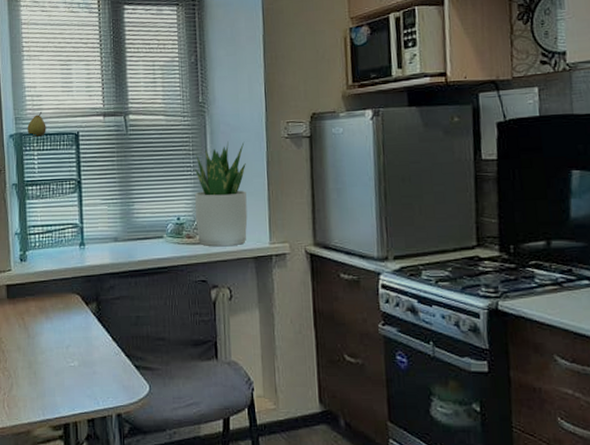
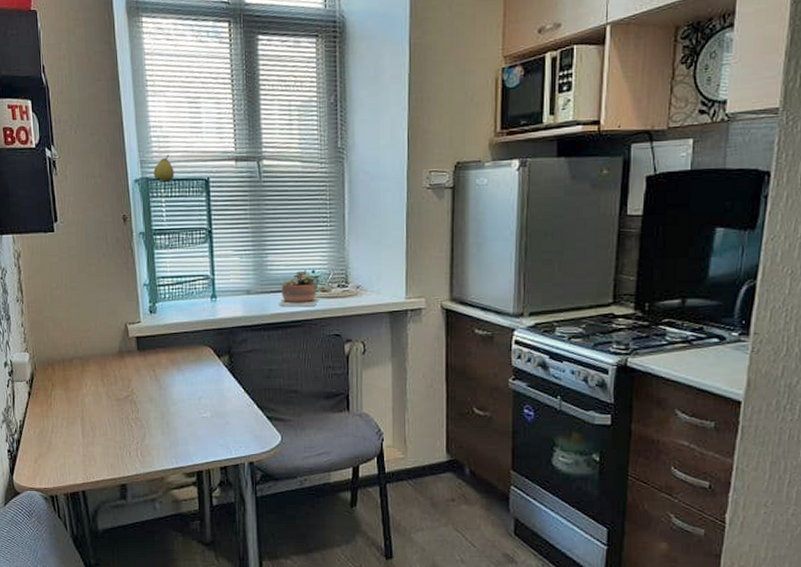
succulent plant: none [145,217,185,254] -> present [278,270,319,307]
planter: present [194,141,248,247] -> none [330,190,385,301]

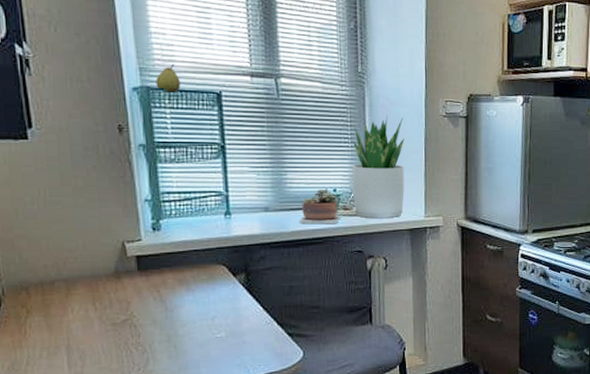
planter: none [330,190,385,301] -> present [352,115,404,219]

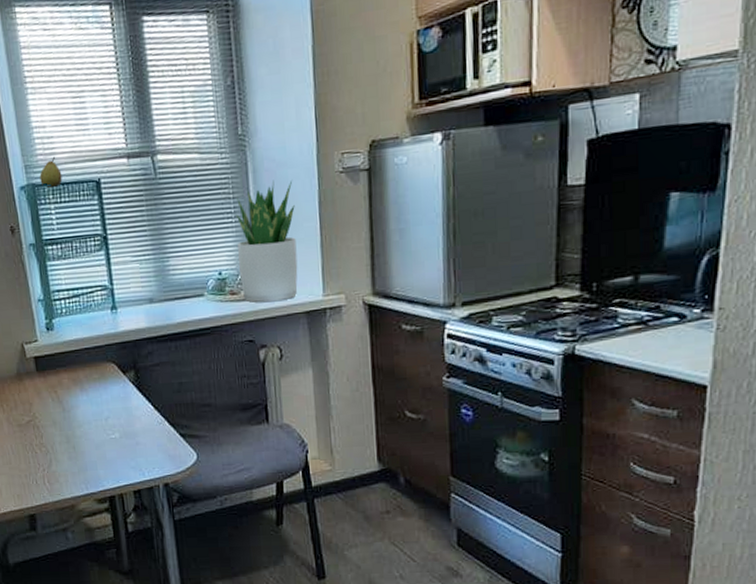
succulent plant: present [298,189,341,225] -> none [184,272,229,314]

